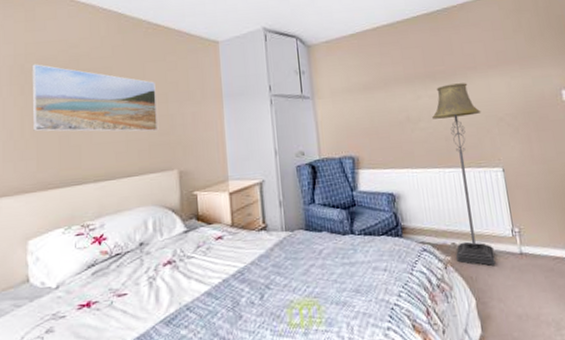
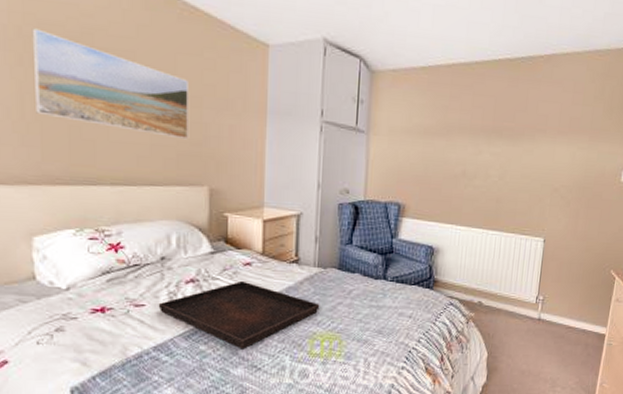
serving tray: none [139,255,293,329] -> present [158,280,320,349]
floor lamp: present [432,83,496,265] -> none [479,144,539,326]

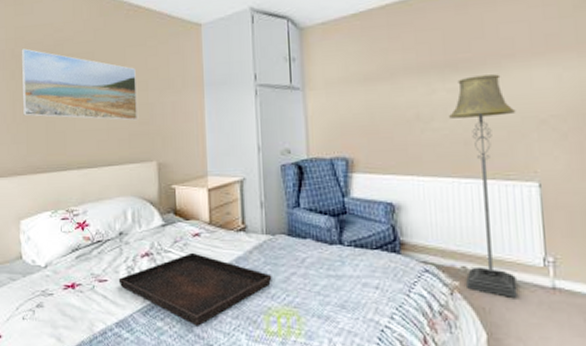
floor lamp: none [479,144,539,326] -> present [449,74,518,298]

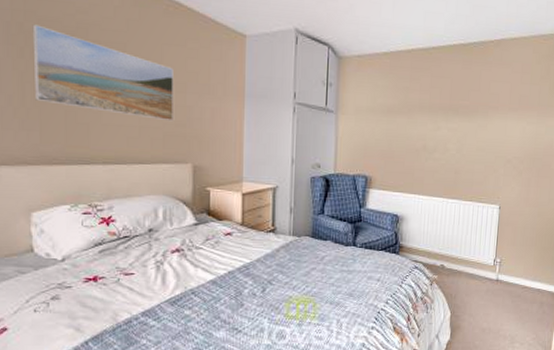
serving tray: present [118,252,272,326] -> none [146,249,295,313]
floor lamp: present [449,74,518,298] -> none [442,120,493,287]

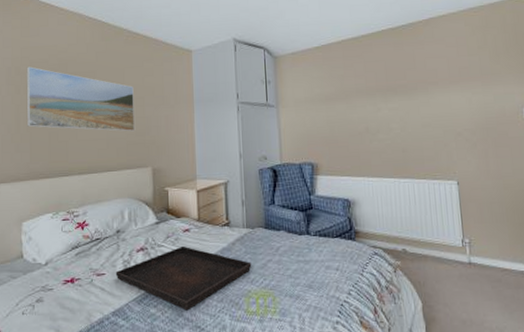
serving tray: none [146,249,295,313] -> present [115,245,252,311]

